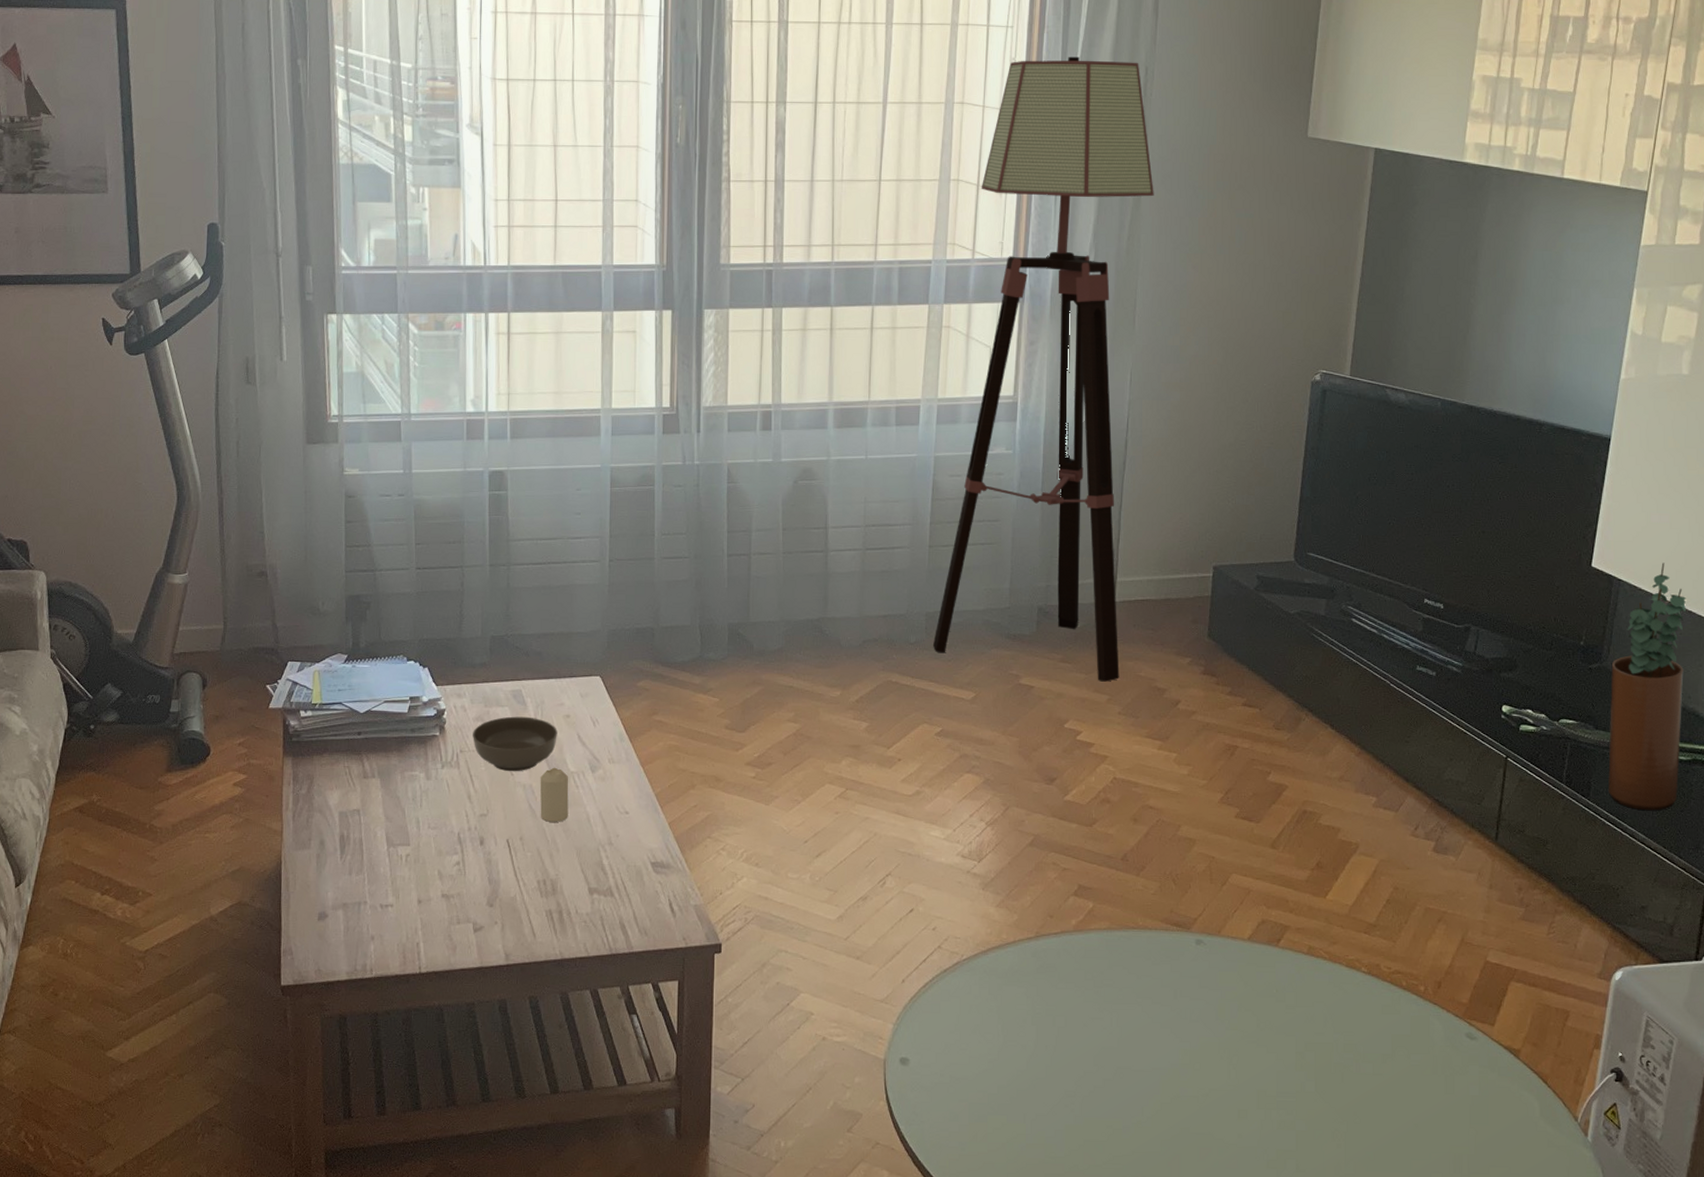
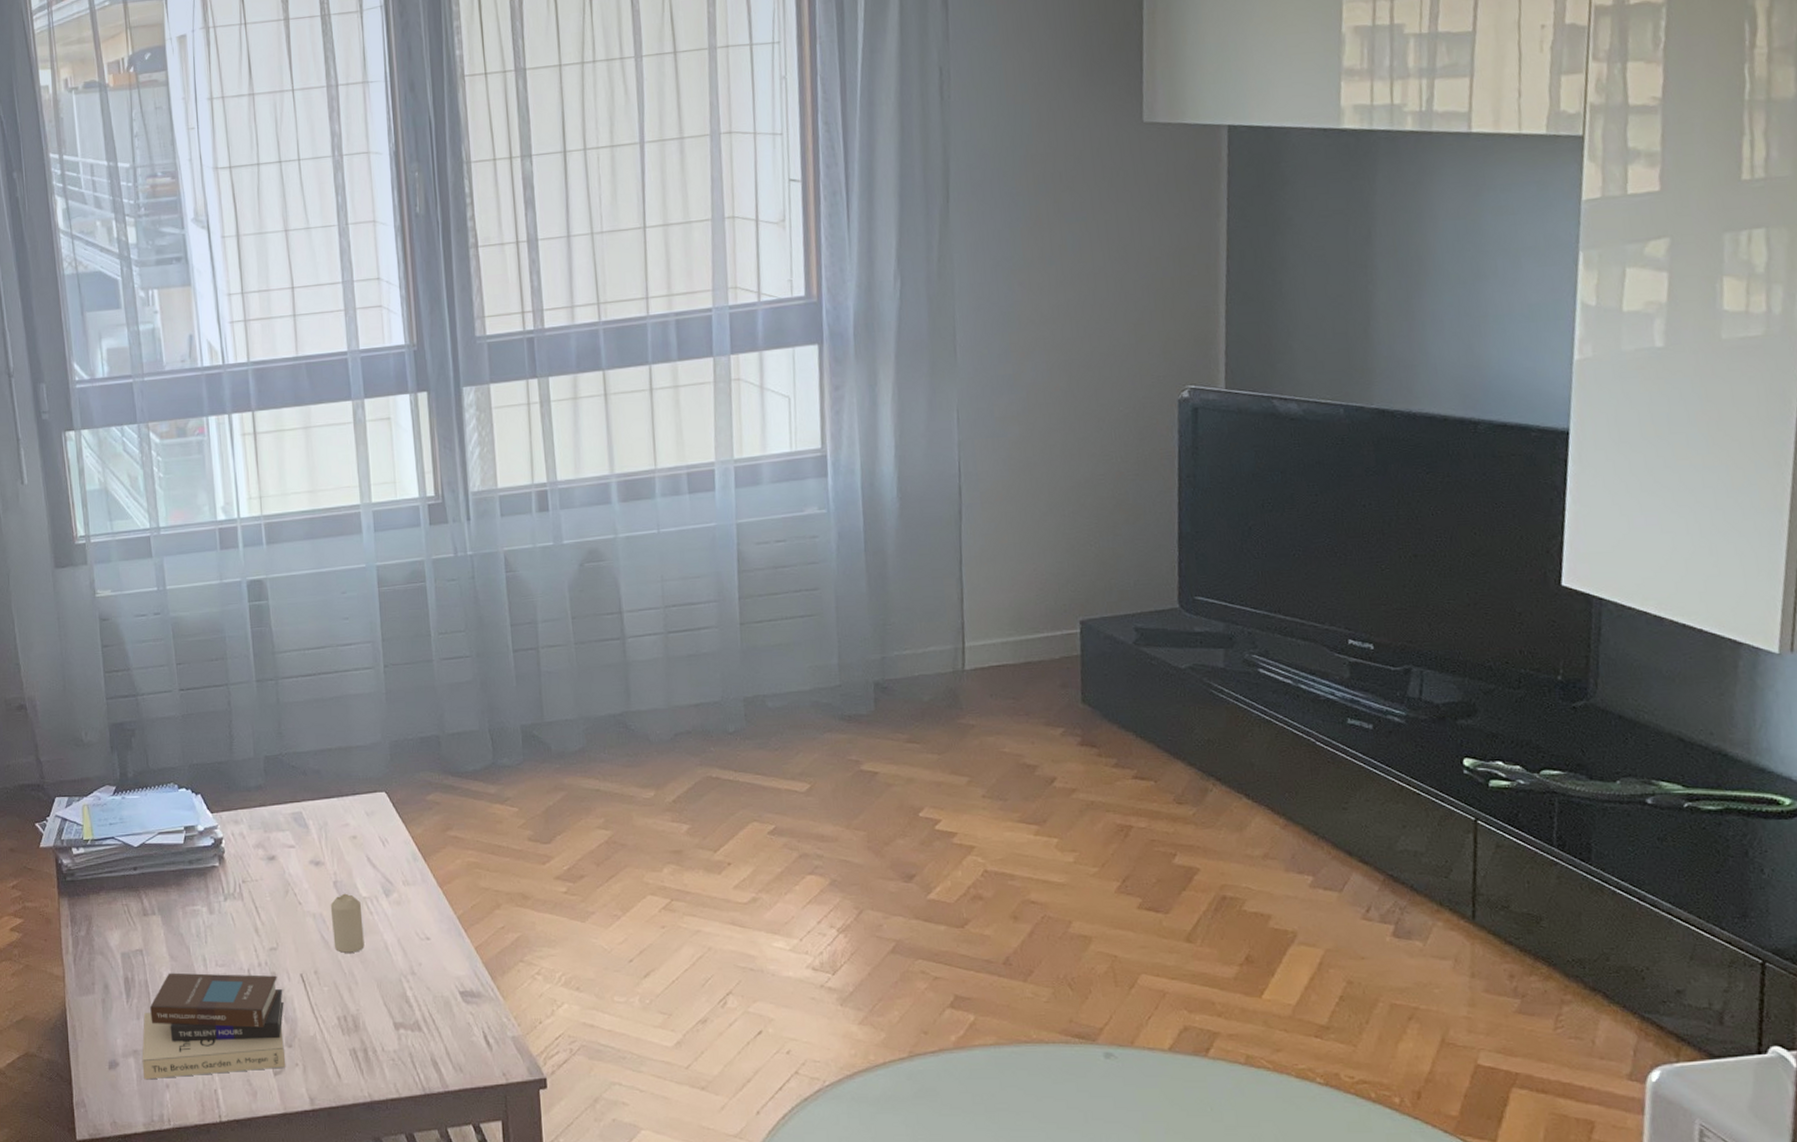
books: none [350,832,489,932] -> present [142,972,286,1080]
bowl: present [473,716,558,771] -> none [254,840,345,900]
floor lamp: present [932,56,1154,682] -> none [754,63,980,762]
vase: present [1608,563,1687,811] -> none [1601,574,1710,875]

